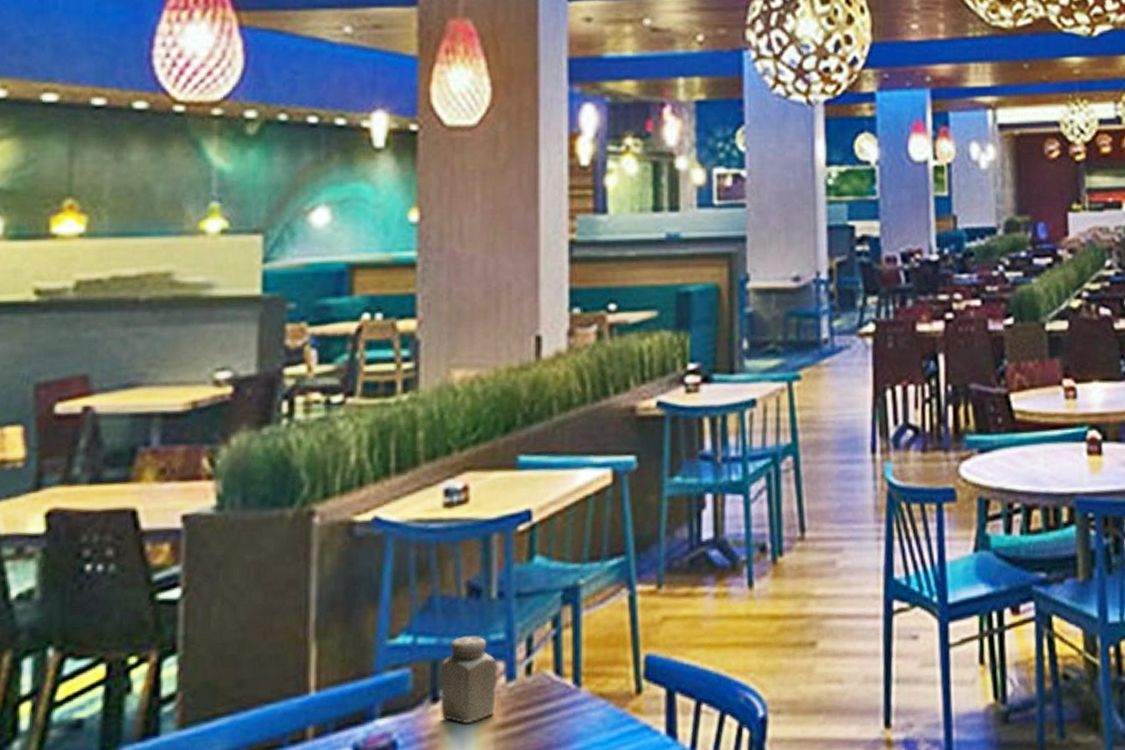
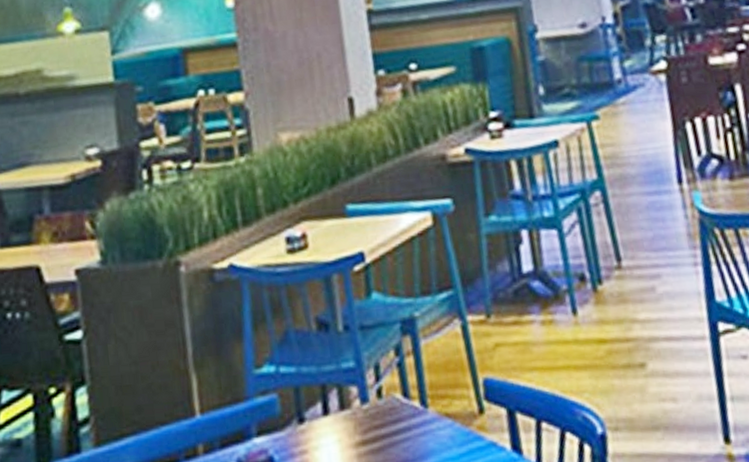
salt shaker: present [439,636,496,725] -> none [302,364,355,442]

